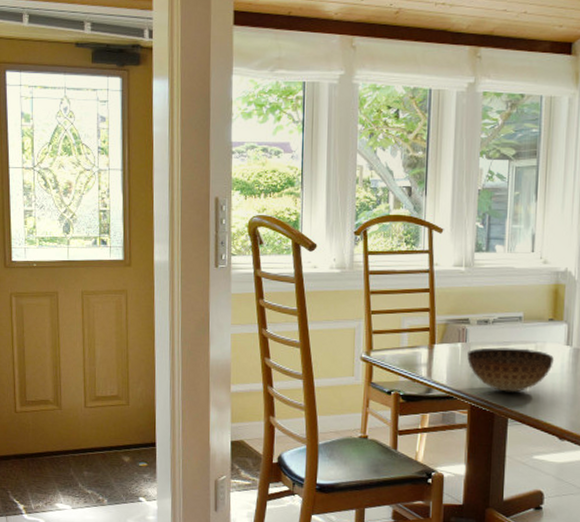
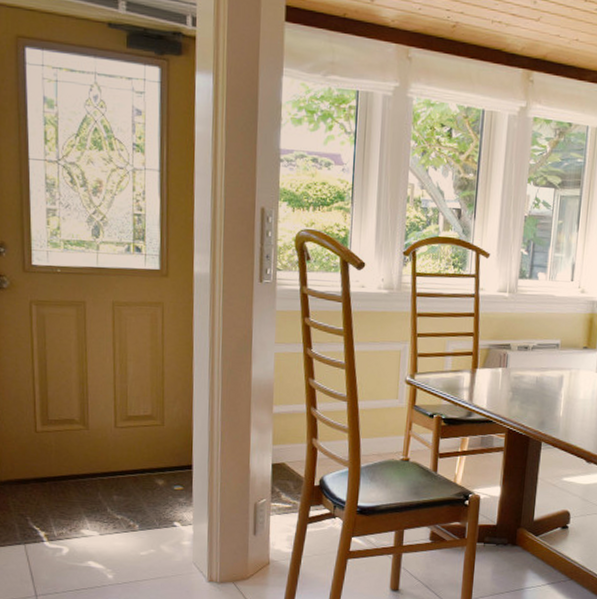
bowl: present [467,347,555,393] -> none [507,373,587,417]

